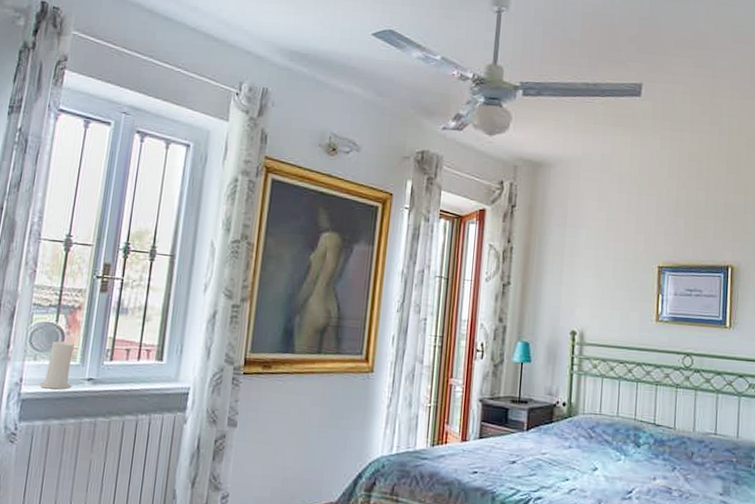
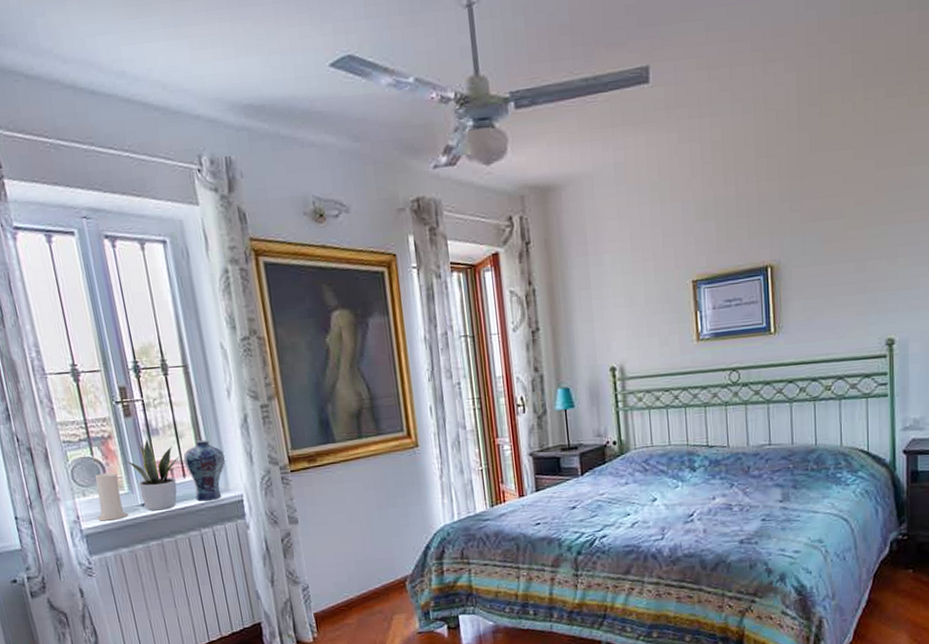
potted plant: none [87,315,142,389] -> present [126,438,181,511]
vase: none [142,327,185,388] -> present [183,439,226,501]

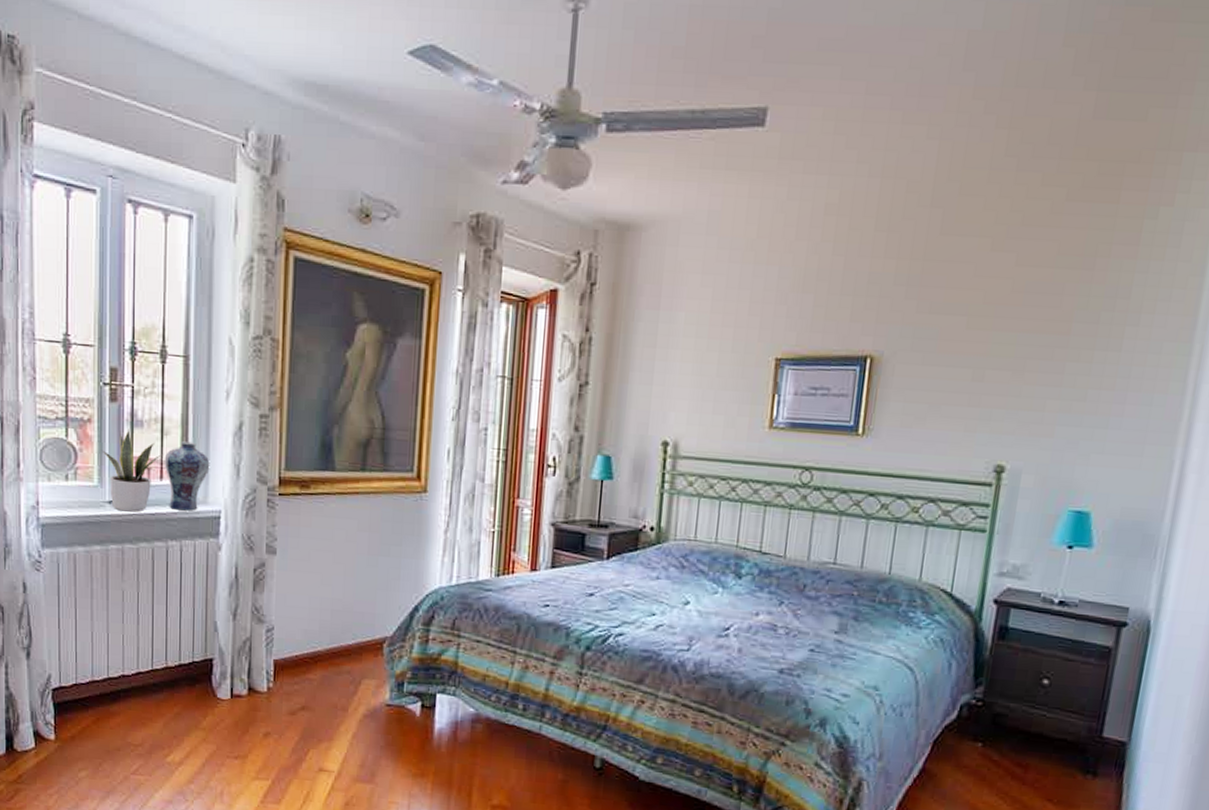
candle: present [95,472,128,521] -> none [58,459,92,514]

